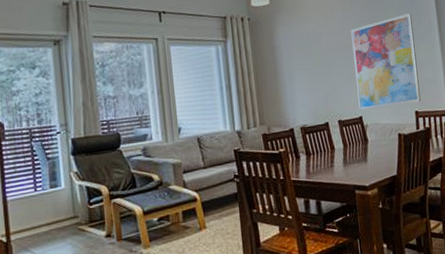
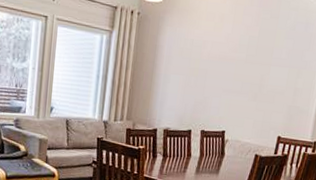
wall art: present [351,13,421,110] -> none [224,37,302,129]

